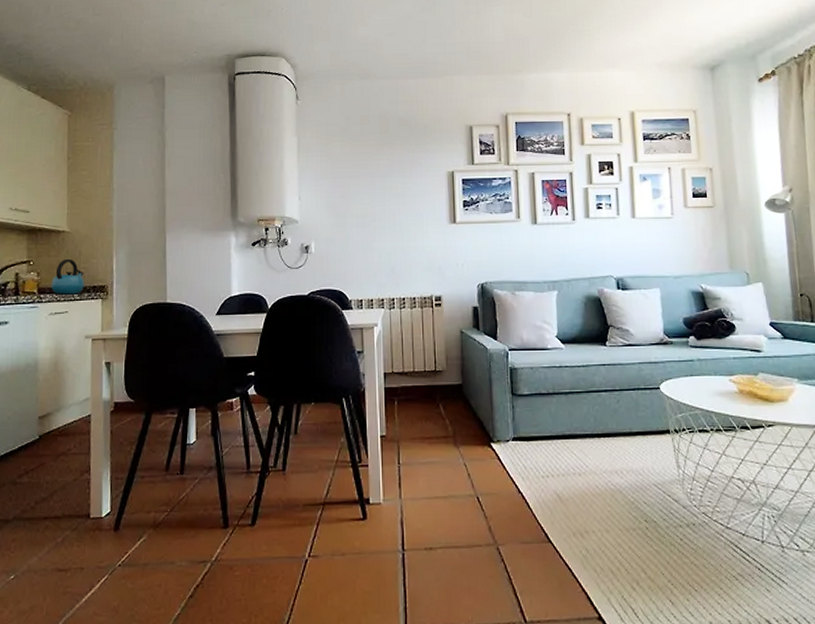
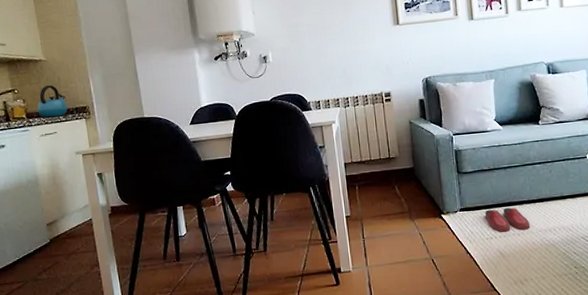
slippers: none [542,441,593,470] -> present [485,207,530,232]

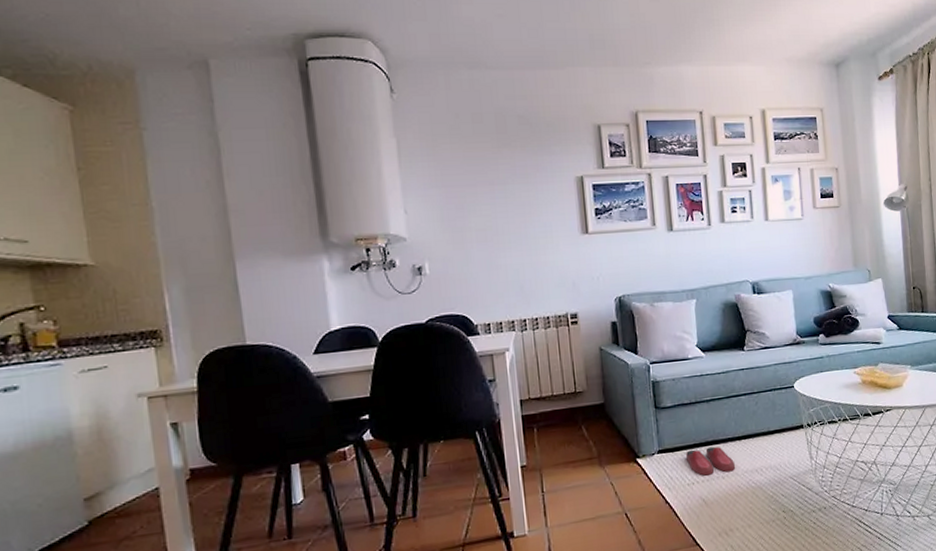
kettle: present [37,84,68,118] -> none [76,299,127,347]

